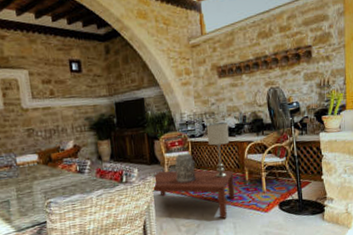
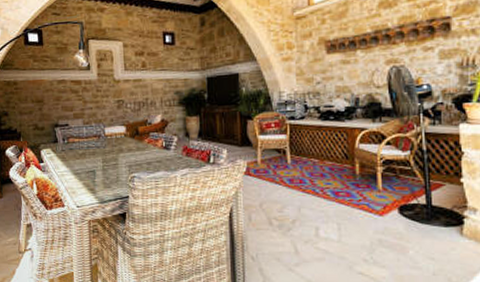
coffee table: present [152,170,235,219] -> none [241,155,341,217]
decorative urn: present [175,153,196,183] -> none [270,137,293,170]
lamp: present [206,122,229,178] -> none [309,104,336,168]

